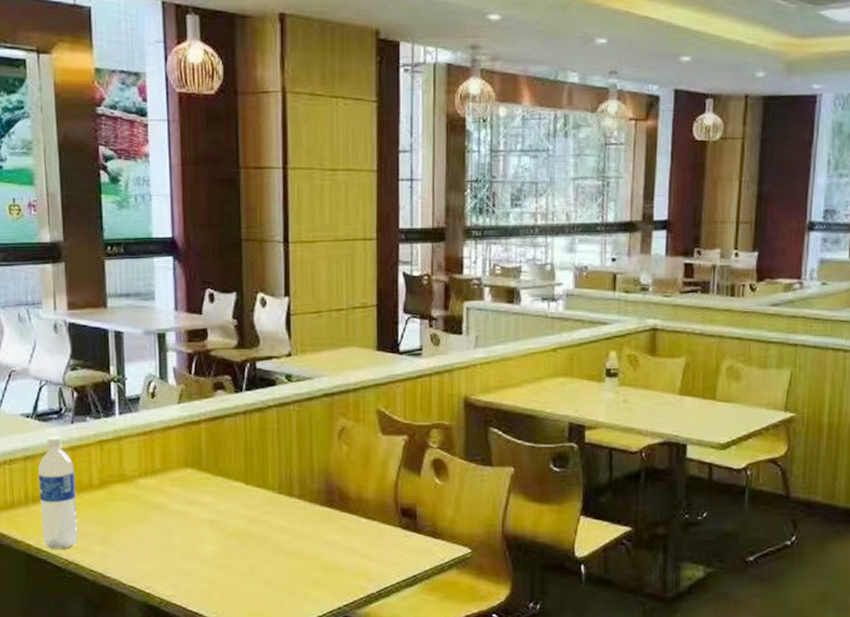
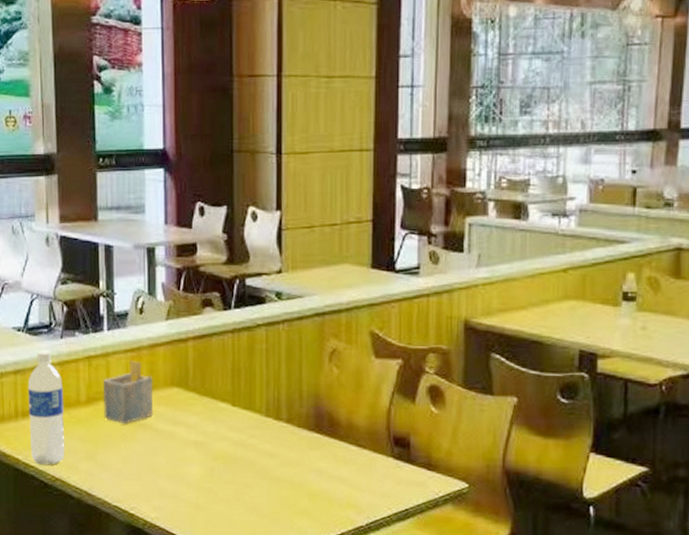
napkin holder: none [115,443,168,506] -> present [102,360,154,425]

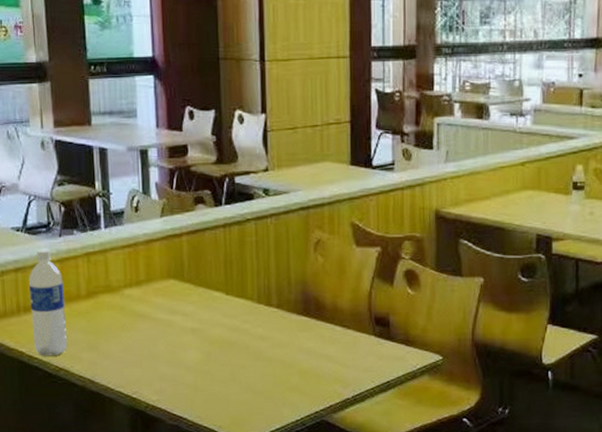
napkin holder: present [102,360,154,425] -> none [102,255,152,316]

